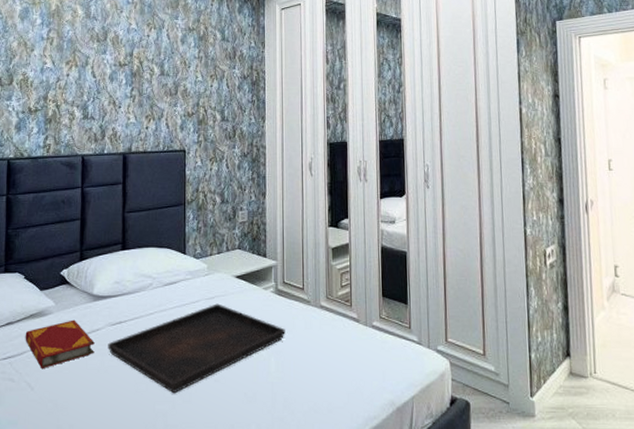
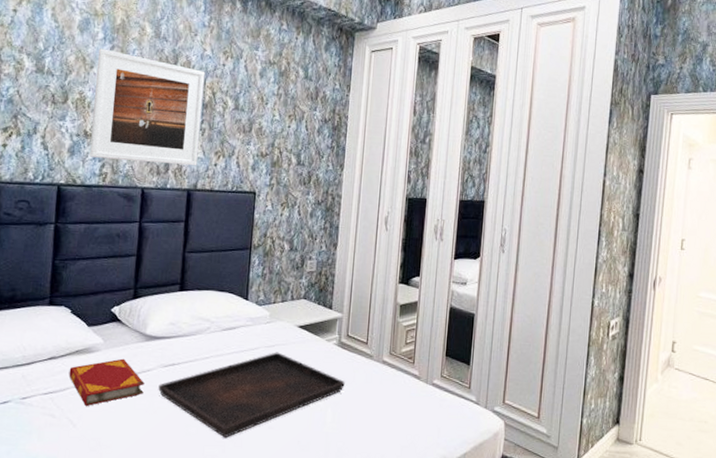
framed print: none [34,32,132,132] -> present [89,48,205,166]

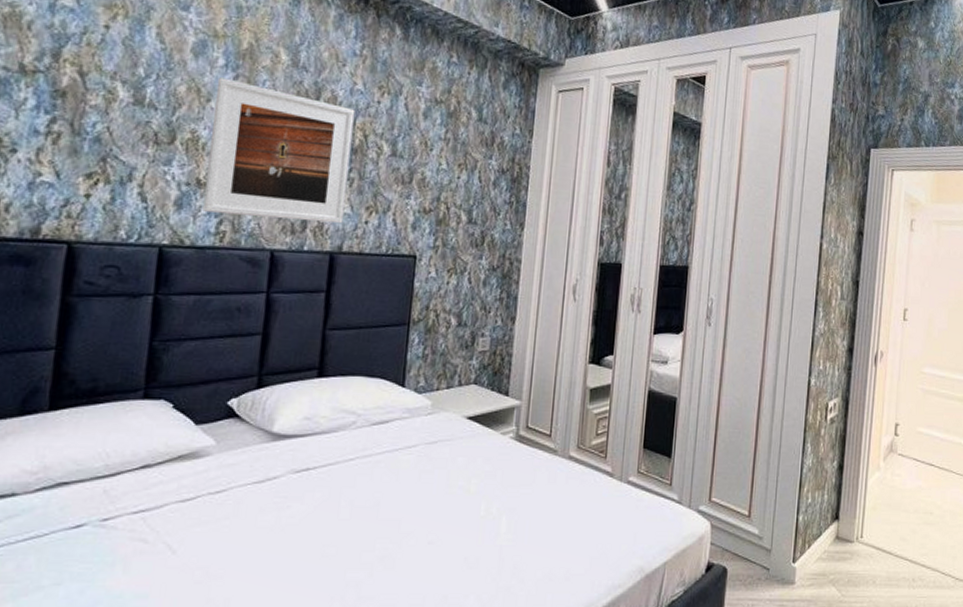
hardback book: present [69,358,144,406] -> none [168,464,269,526]
serving tray: present [158,352,345,438] -> none [287,449,523,559]

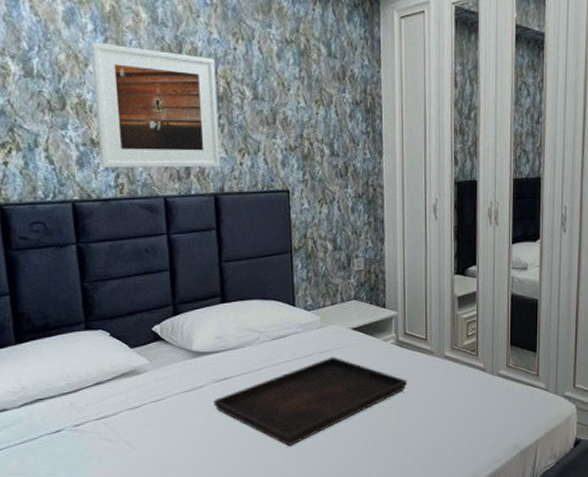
serving tray: none [287,449,523,559] -> present [213,356,407,447]

